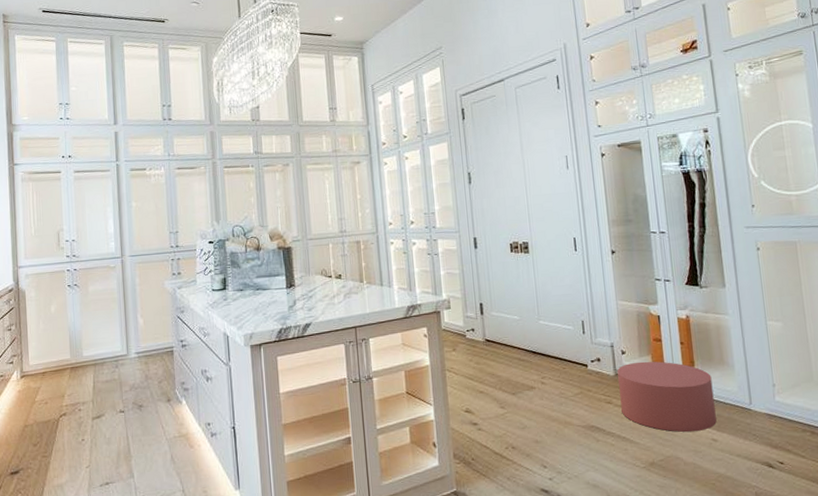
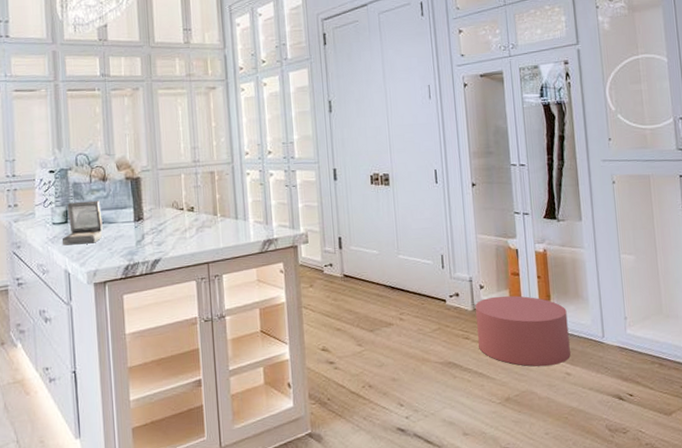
jewelry box: none [220,268,258,310] -> present [61,200,103,246]

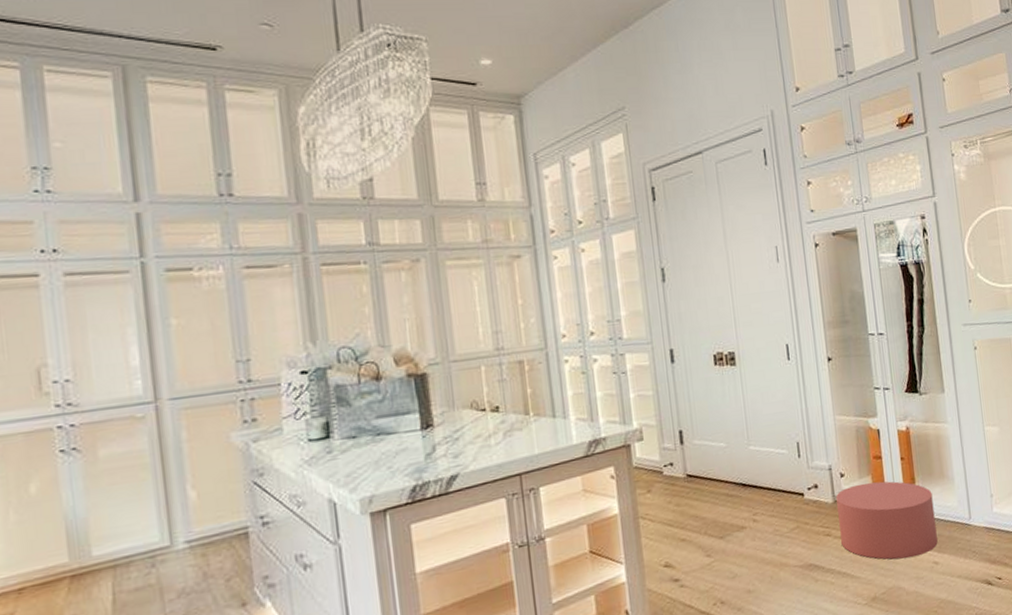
jewelry box: present [61,200,103,246] -> none [322,405,379,468]

